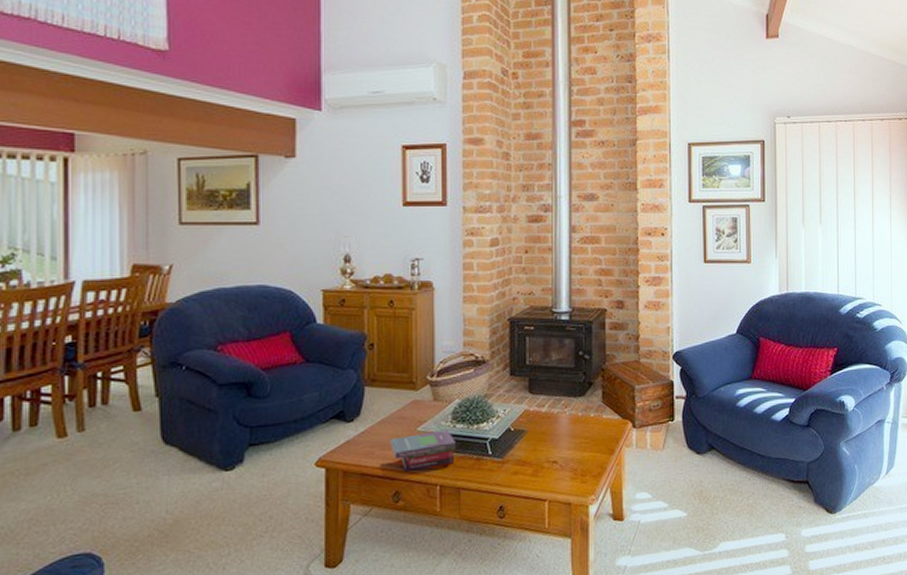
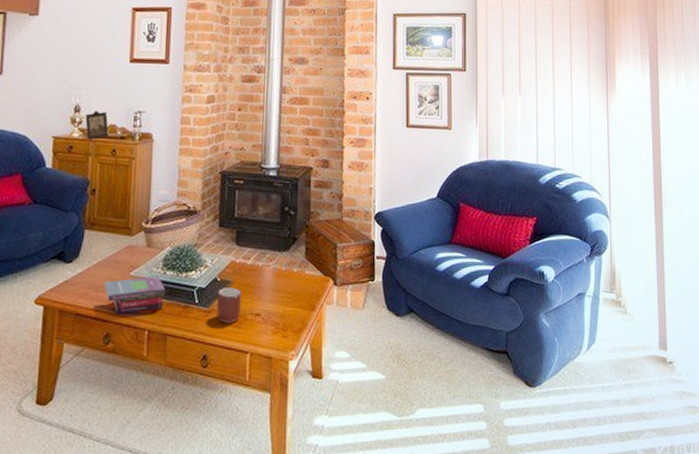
photo frame: none [357,260,384,292] -> present [85,110,109,140]
mug: none [512,436,538,472] -> present [217,288,243,323]

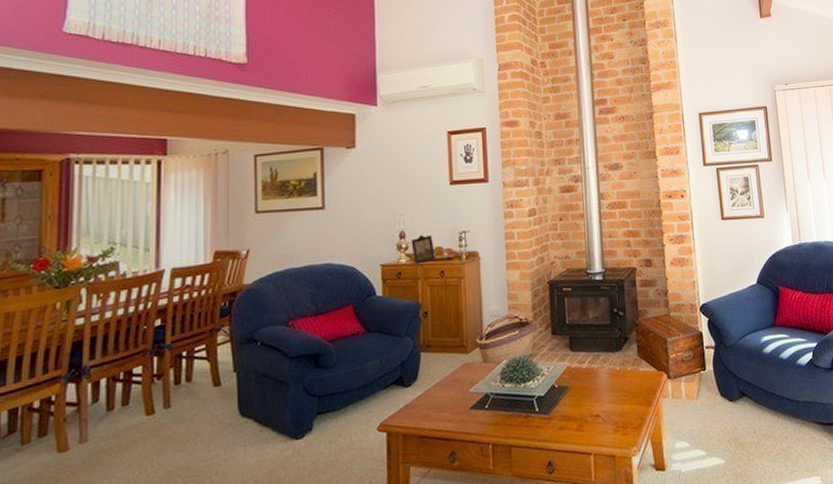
books: present [104,276,166,314] -> none [444,390,506,432]
mug: present [217,288,243,323] -> none [557,392,581,428]

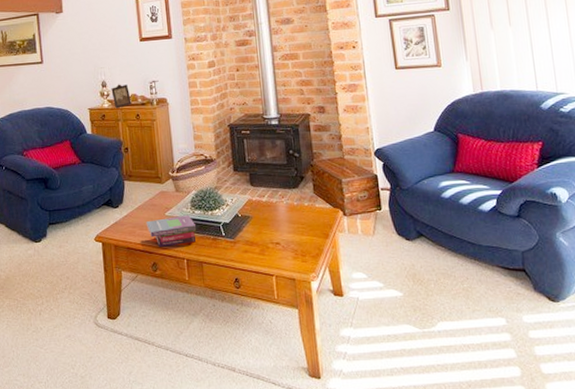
books: none [444,390,506,432] -> present [146,215,197,247]

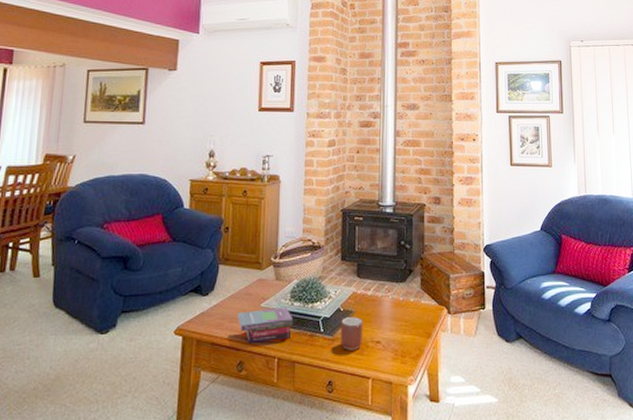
photo frame: present [111,84,132,109] -> none [219,155,240,182]
mug: none [240,221,263,251] -> present [341,317,364,350]

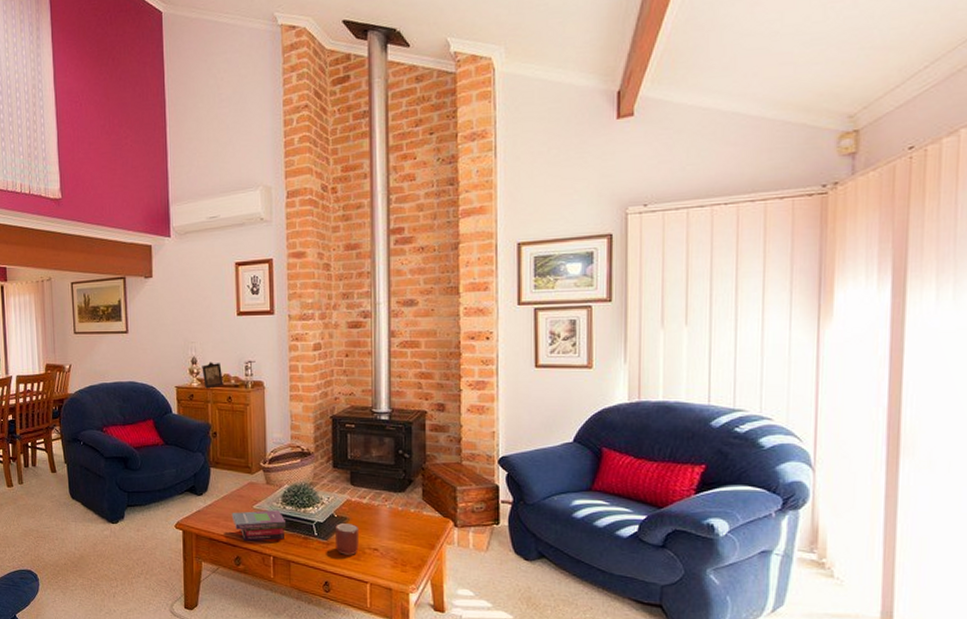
photo frame: none [219,155,240,182] -> present [202,362,224,389]

